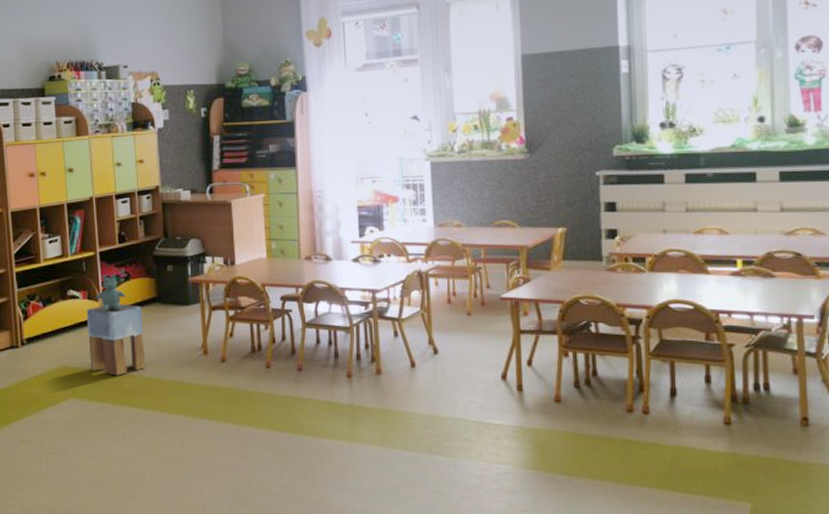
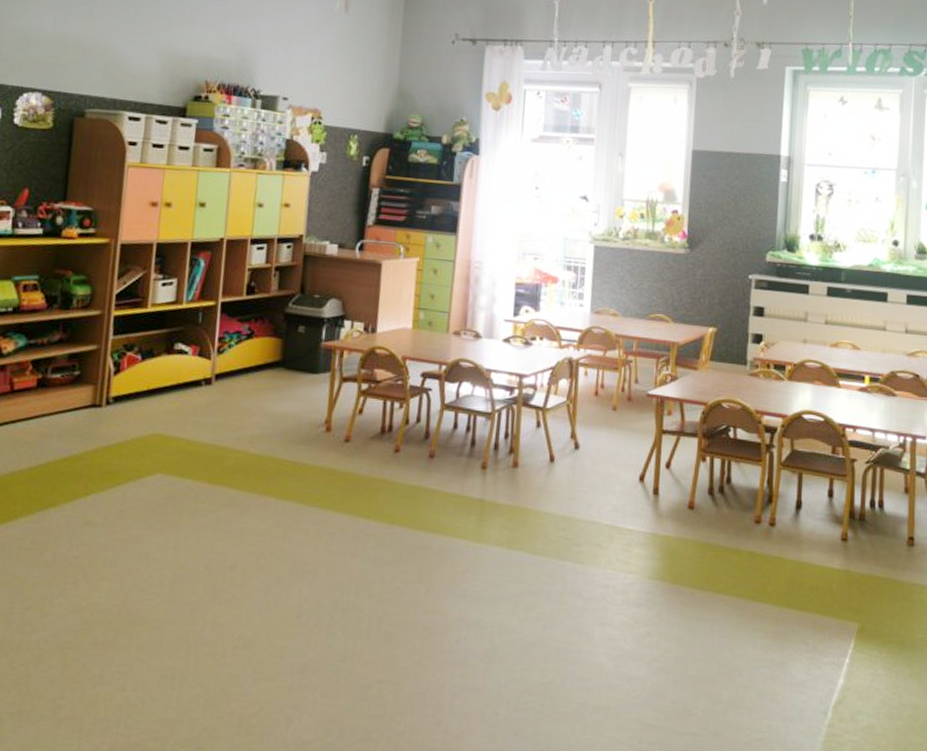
stool: present [86,304,146,376] -> none [188,365,262,450]
stuffed bear: present [95,274,125,312] -> none [208,329,244,373]

